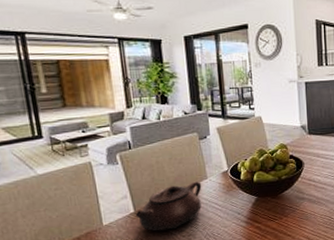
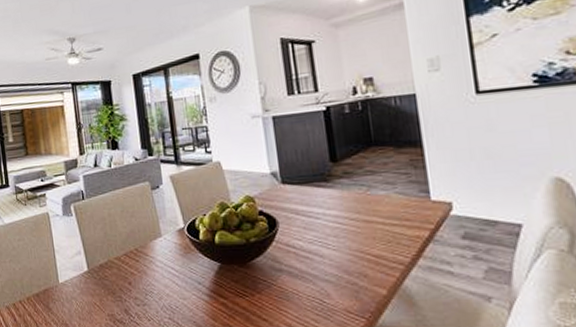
teapot: present [135,181,202,231] -> none [88,239,156,296]

